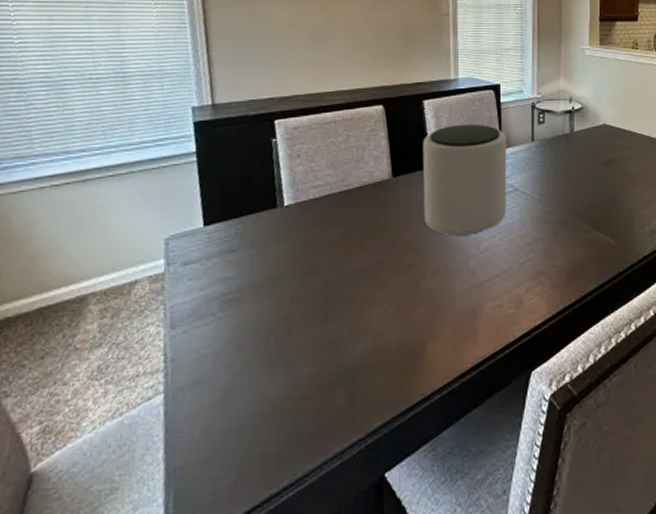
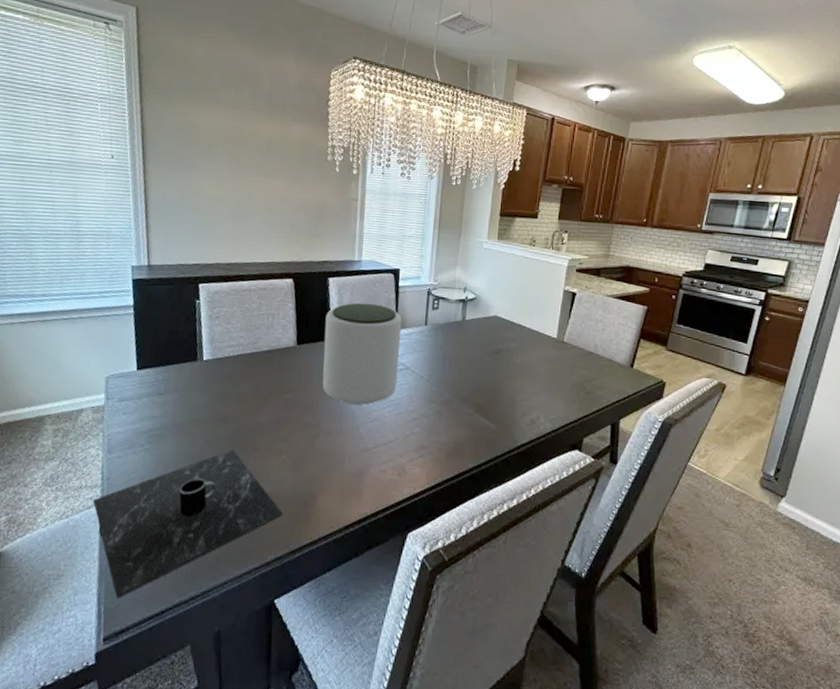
place setting: none [153,304,388,506] -> present [92,449,283,599]

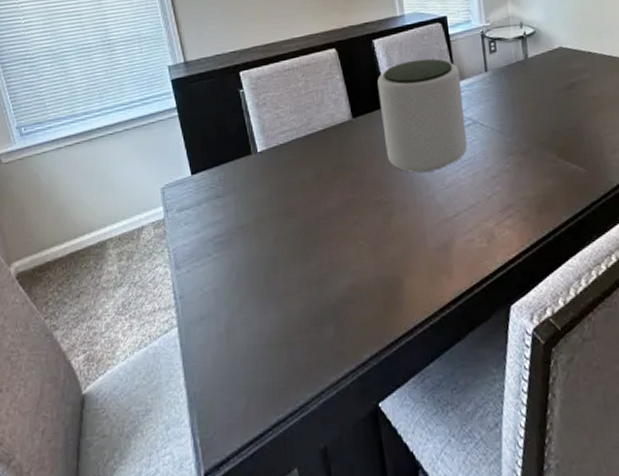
place setting: present [92,449,283,599] -> none [169,243,370,428]

